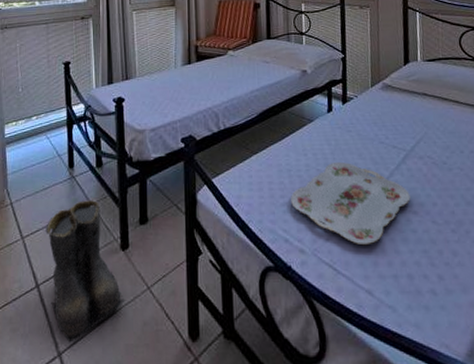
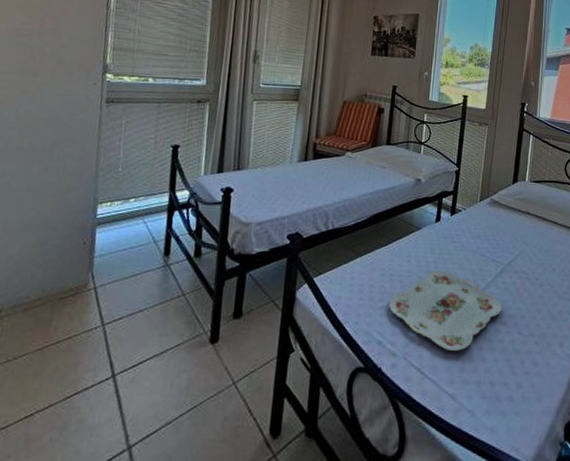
boots: present [45,200,125,343] -> none [126,290,208,436]

